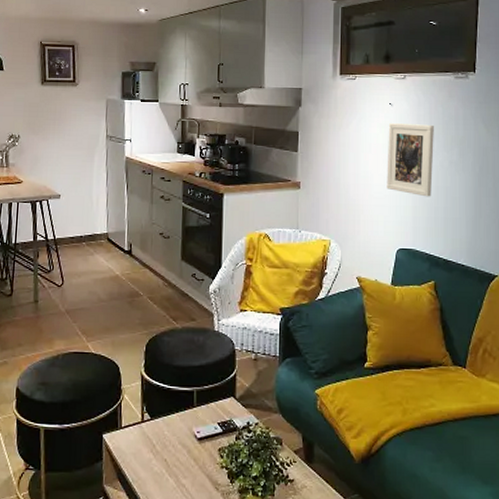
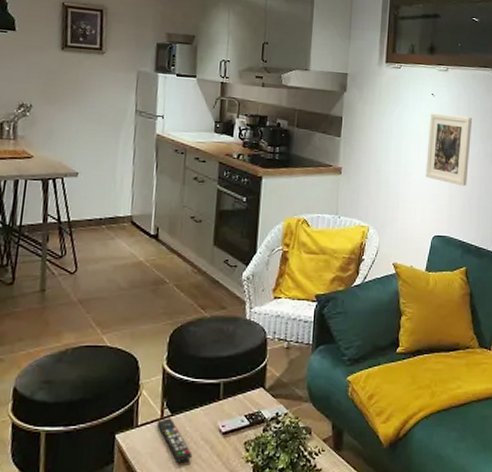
remote control: none [138,422,172,464] -> present [156,418,193,463]

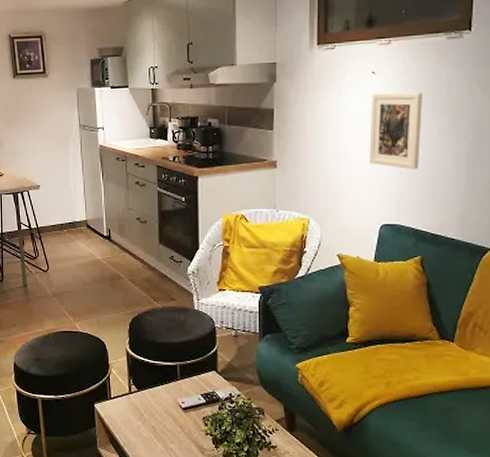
remote control: present [156,418,193,463] -> none [126,393,159,431]

